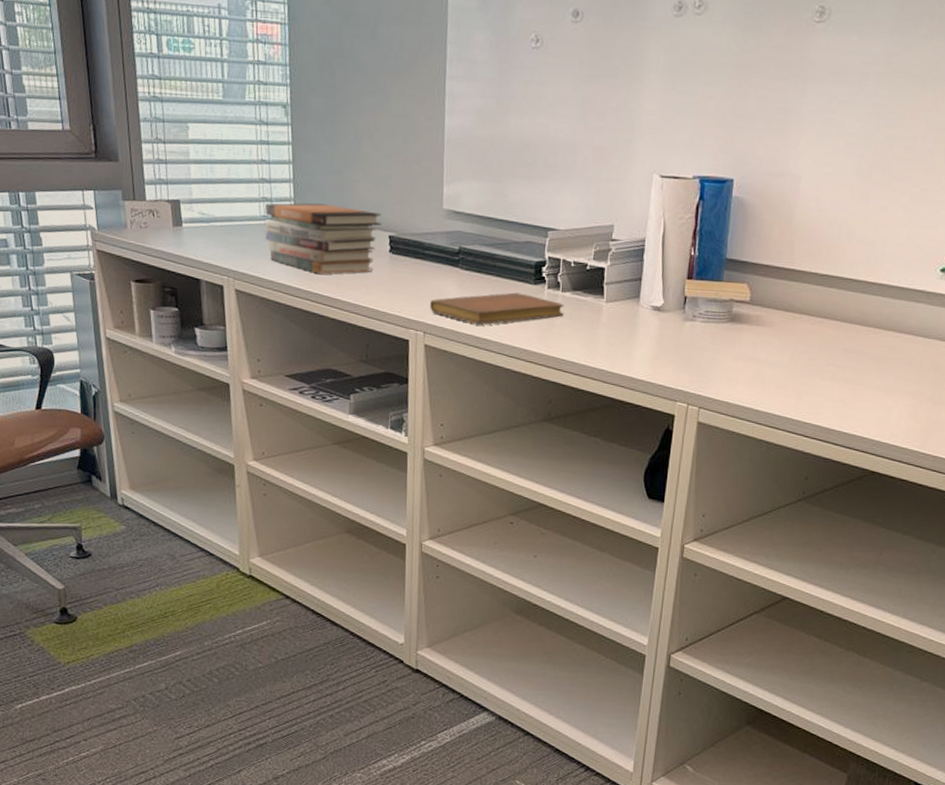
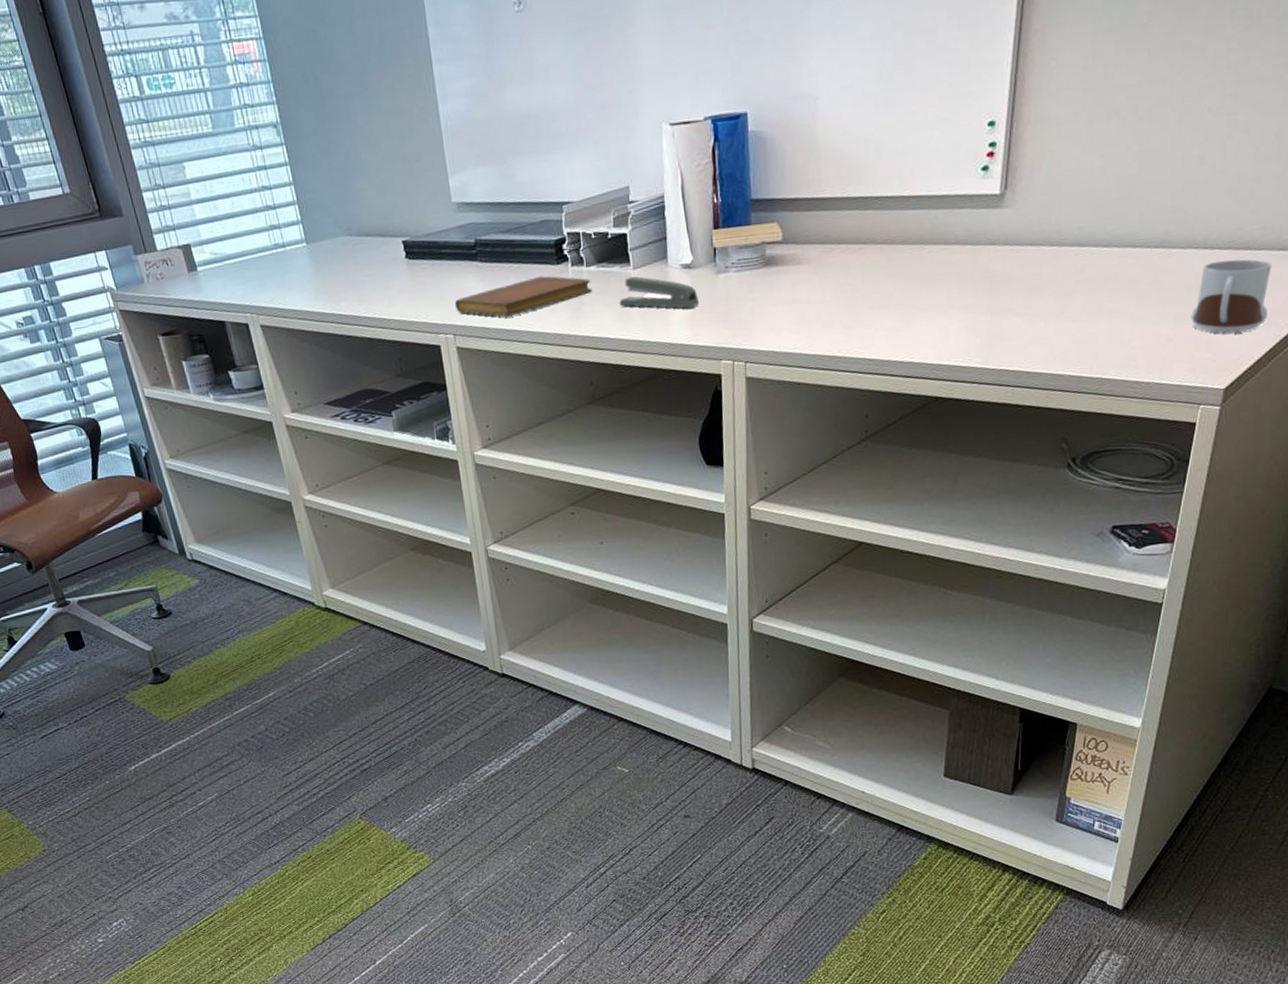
book stack: present [264,202,382,274] -> none [274,219,393,294]
stapler: none [587,308,664,348] -> present [619,276,699,309]

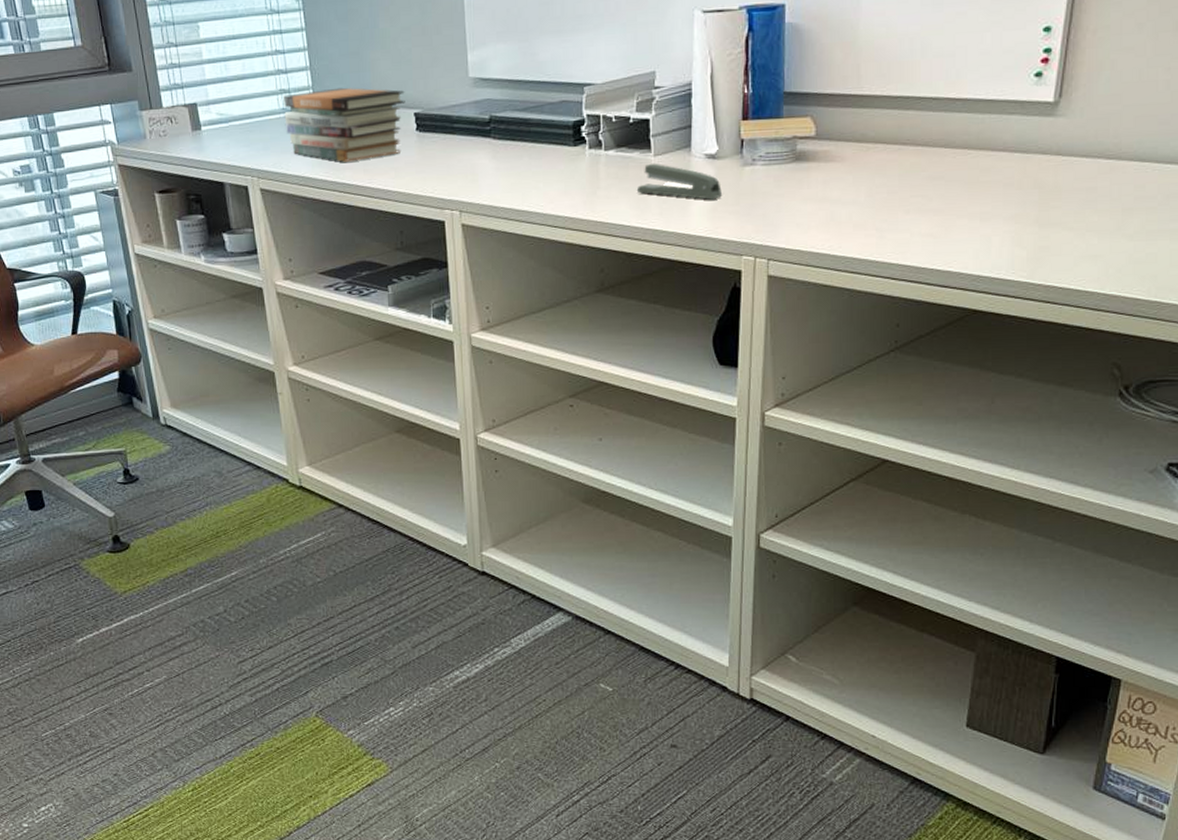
book stack: none [274,219,393,294] -> present [284,87,405,162]
notebook: present [454,276,592,318] -> none [463,157,609,197]

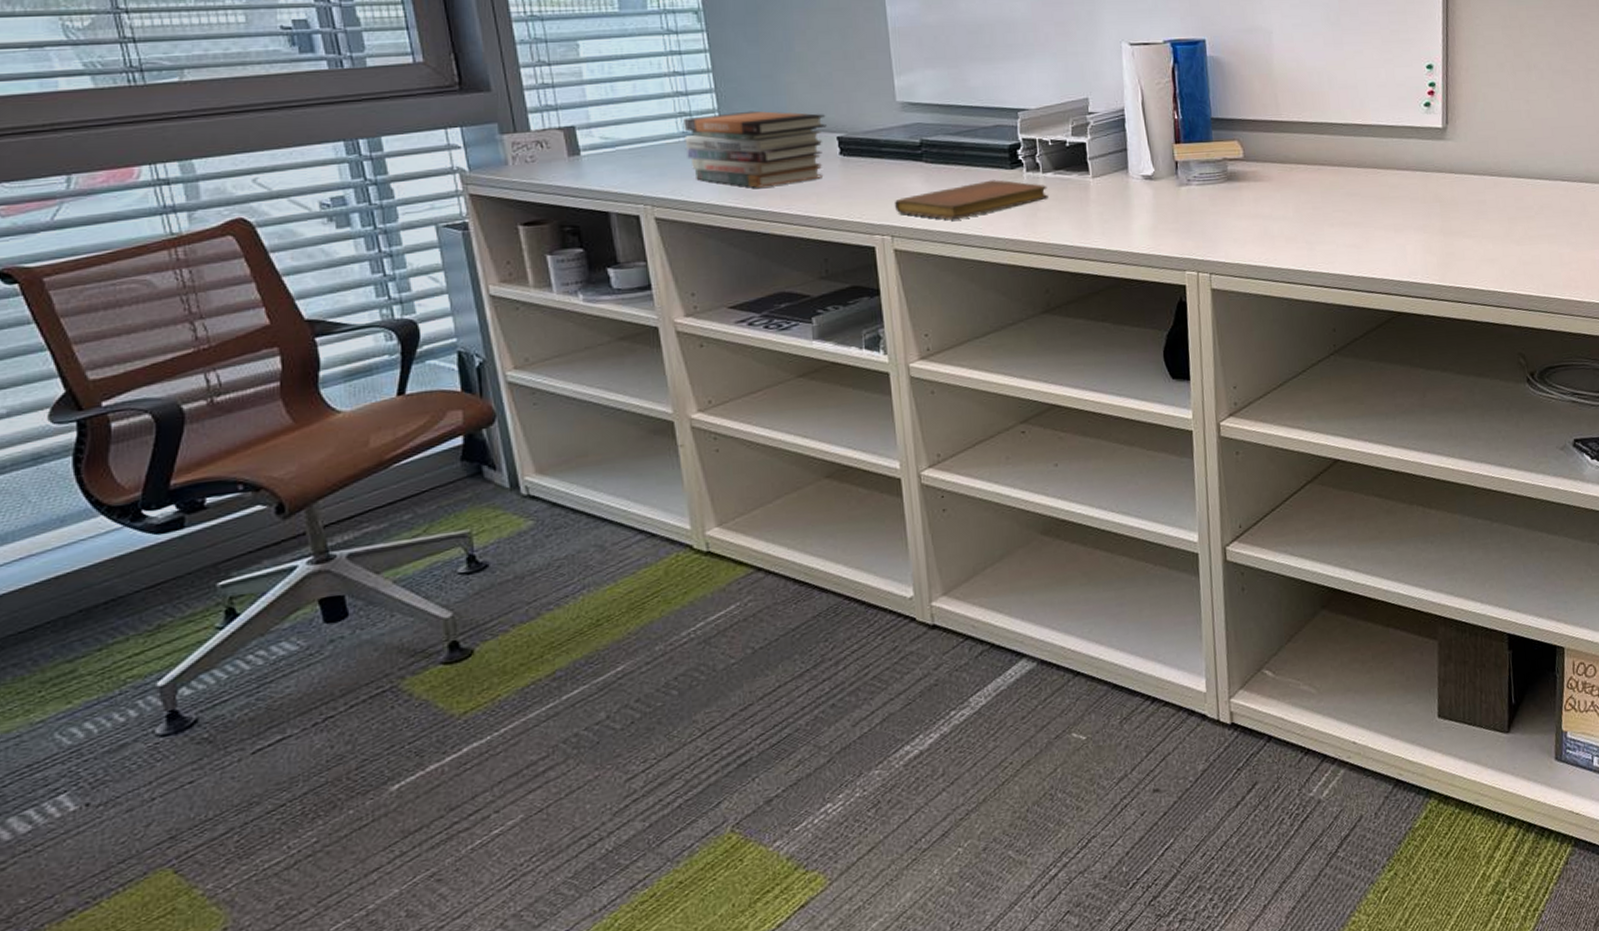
notebook: none [463,157,609,197] -> present [894,180,1048,220]
stapler: present [636,163,722,200] -> none [1077,184,1161,219]

